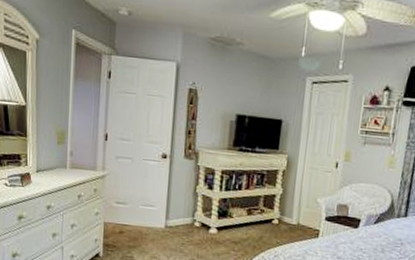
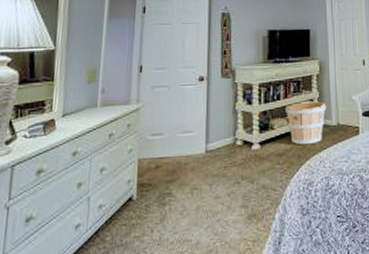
wooden bucket: none [246,195,289,239] -> present [286,100,327,146]

